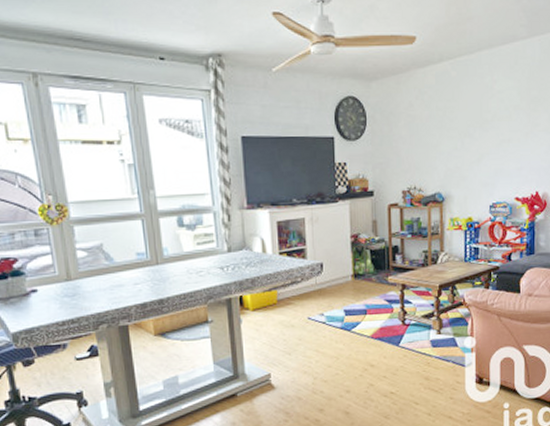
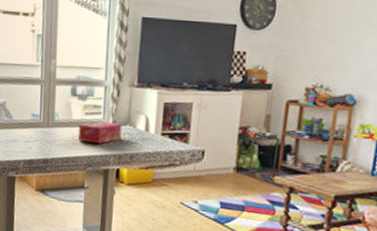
tissue box: none [192,250,239,274] -> present [78,122,123,144]

